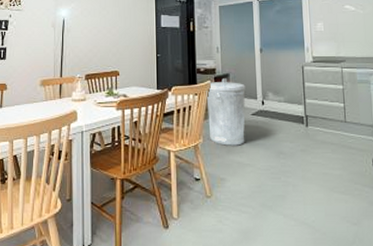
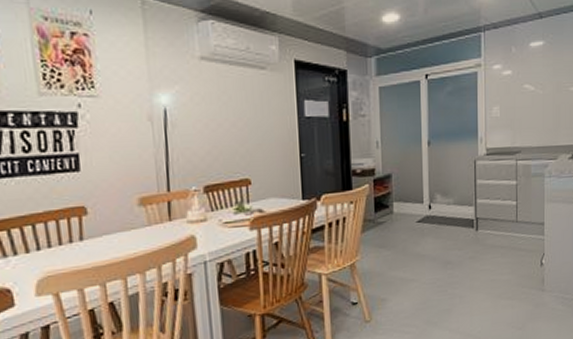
trash can: present [206,78,246,146] -> none [363,180,410,261]

